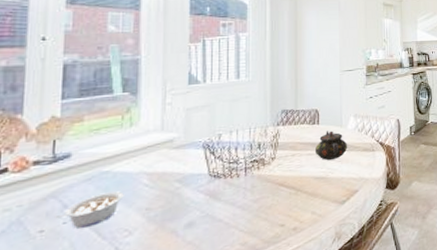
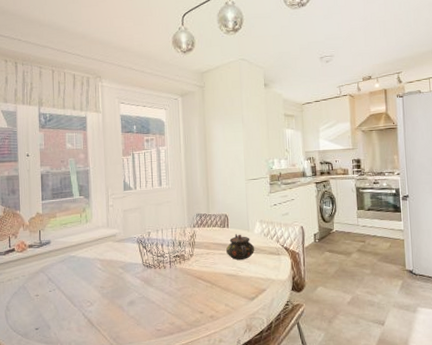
legume: present [55,191,124,228] -> none [44,271,86,296]

